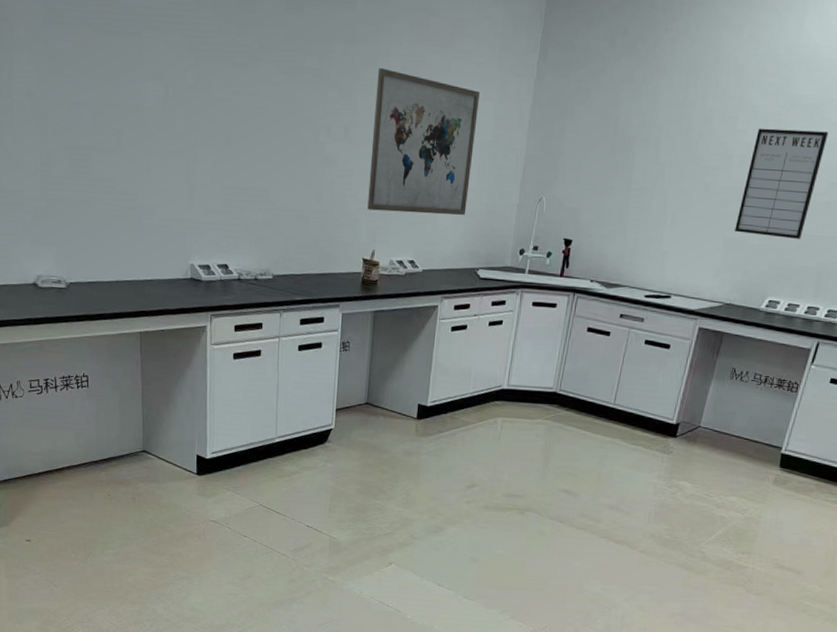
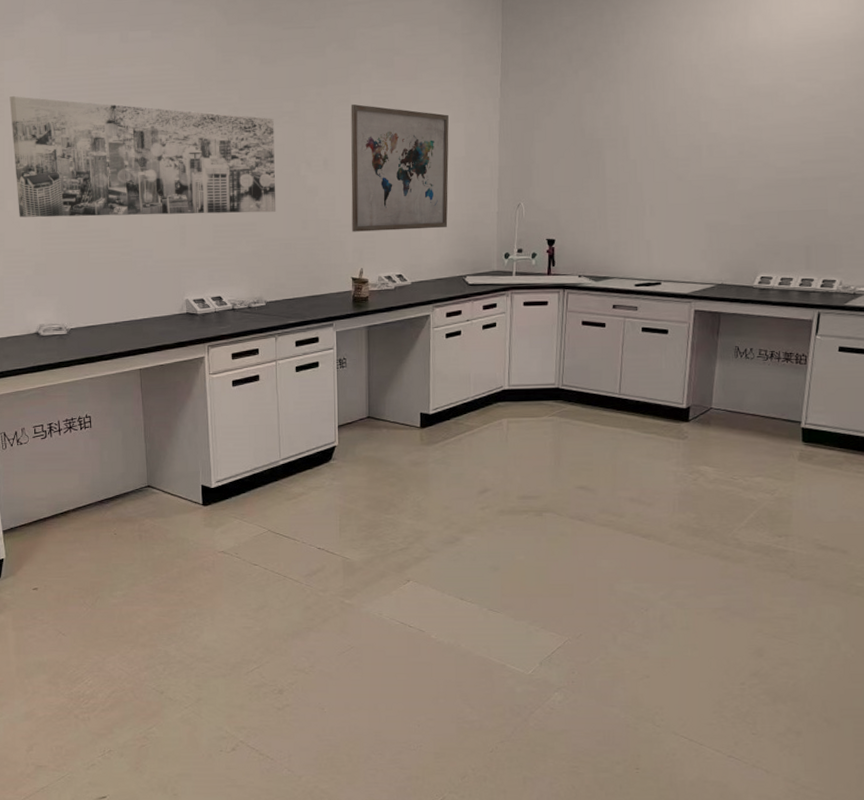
wall art: none [9,14,295,179] -> present [9,95,276,218]
writing board: present [735,128,829,239] -> none [714,115,791,217]

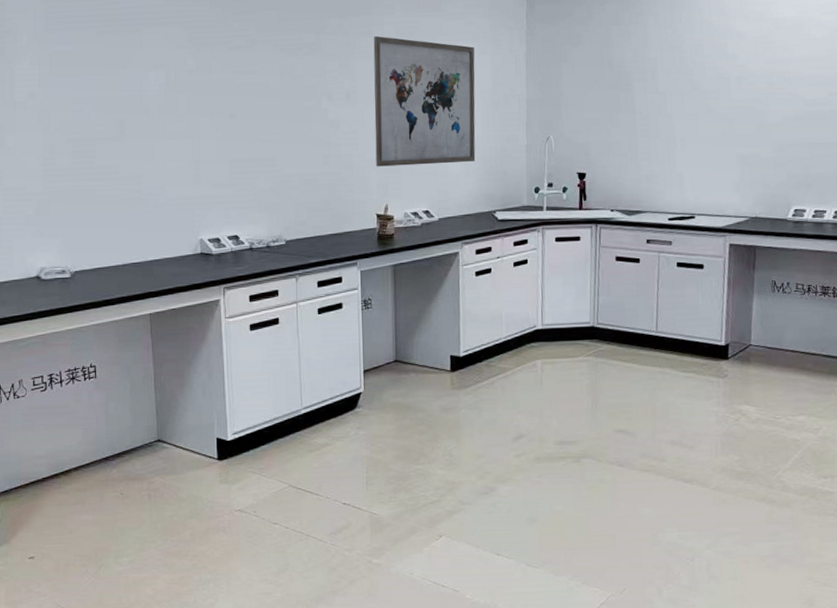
wall art: present [9,95,276,218] -> none [12,26,297,154]

